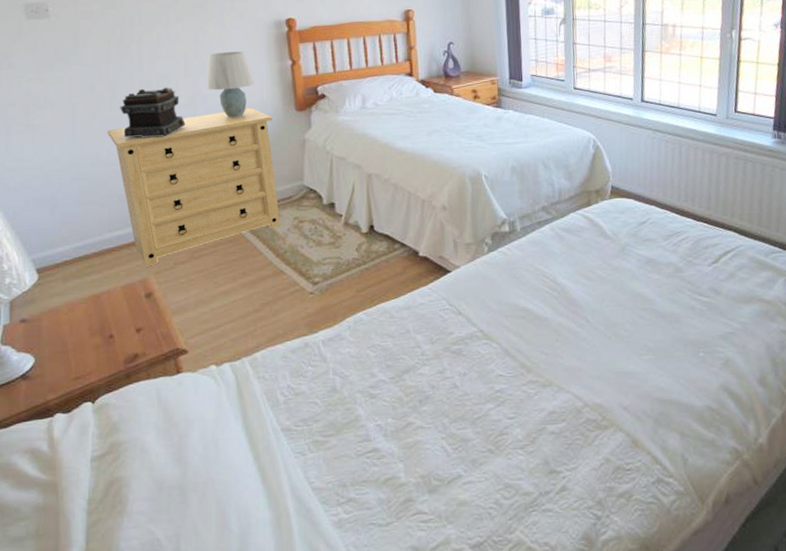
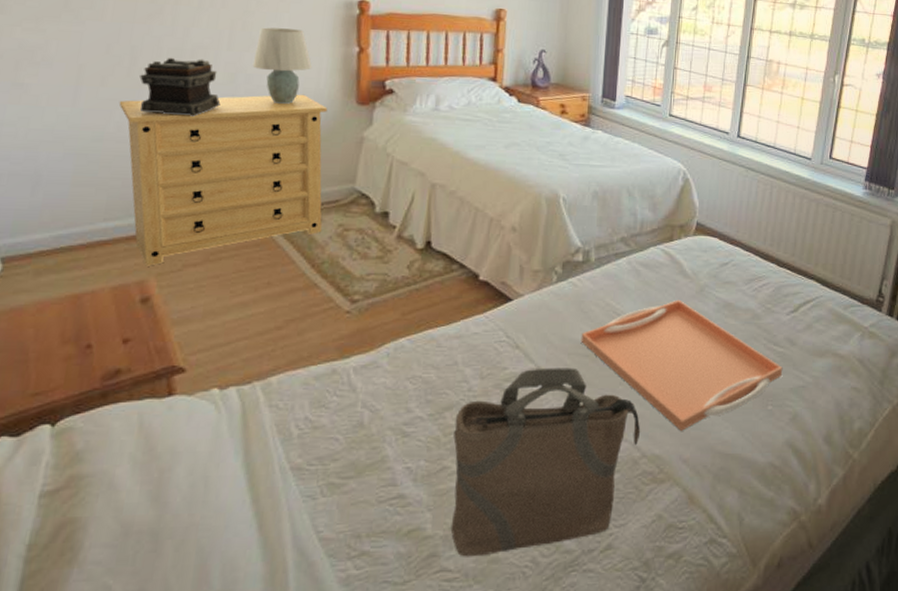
tote bag: none [413,329,581,501] -> present [450,368,641,557]
serving tray: none [515,259,711,381] -> present [581,299,783,431]

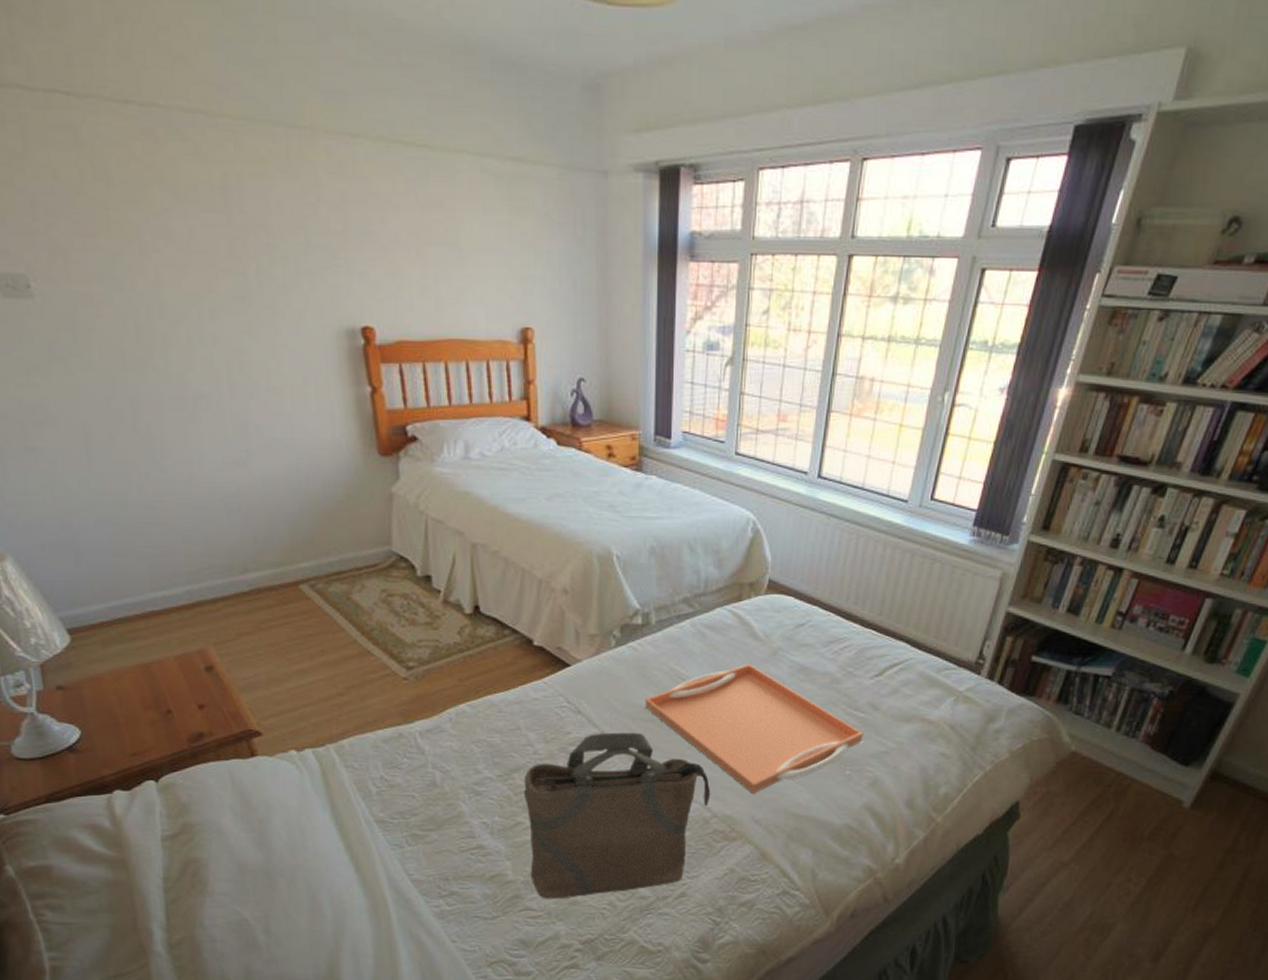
dresser: present [118,94,328,266] -> none [133,446,366,636]
decorative box: present [139,57,221,117] -> none [147,409,236,477]
table lamp: present [252,27,313,105] -> none [259,367,325,460]

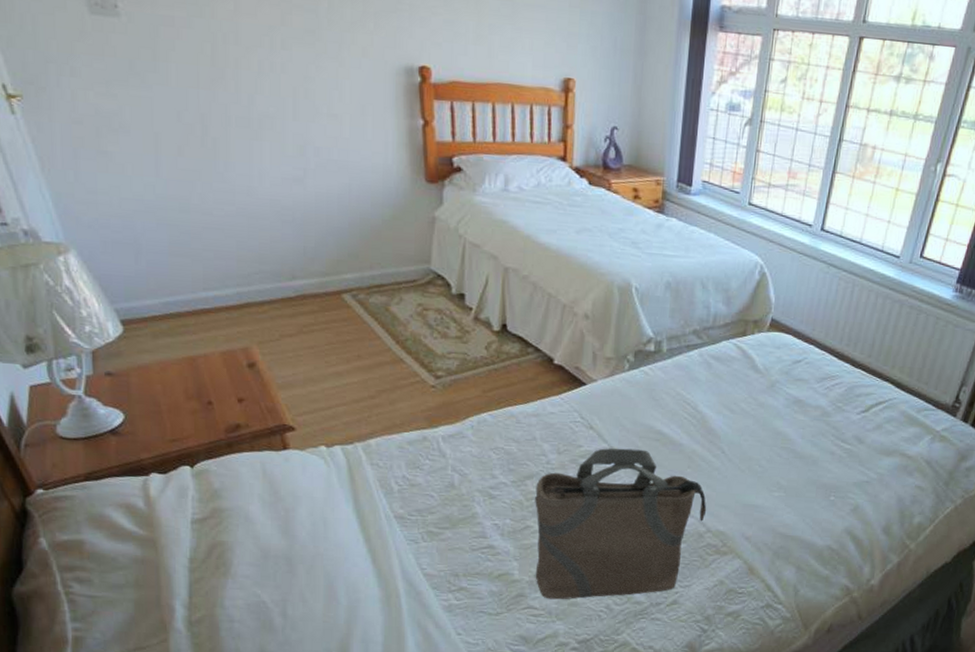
serving tray: present [645,663,864,793] -> none [651,393,849,512]

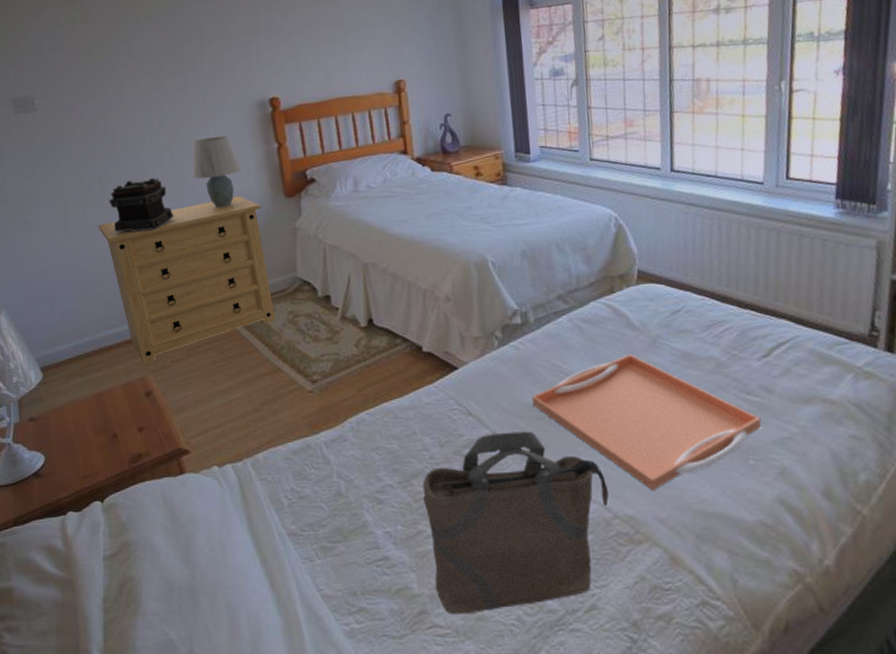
dresser: none [198,169,403,335] -> present [98,195,276,365]
decorative box: none [213,126,294,190] -> present [109,177,174,232]
table lamp: none [319,95,379,181] -> present [192,136,242,209]
serving tray: none [651,393,849,512] -> present [531,354,762,490]

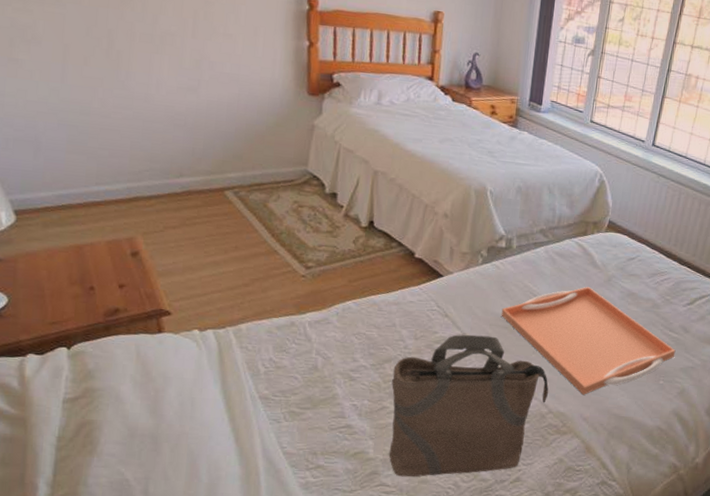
dresser: present [98,195,276,365] -> none [101,79,282,226]
decorative box: present [109,177,174,232] -> none [117,41,189,98]
table lamp: present [192,136,242,209] -> none [214,18,268,92]

